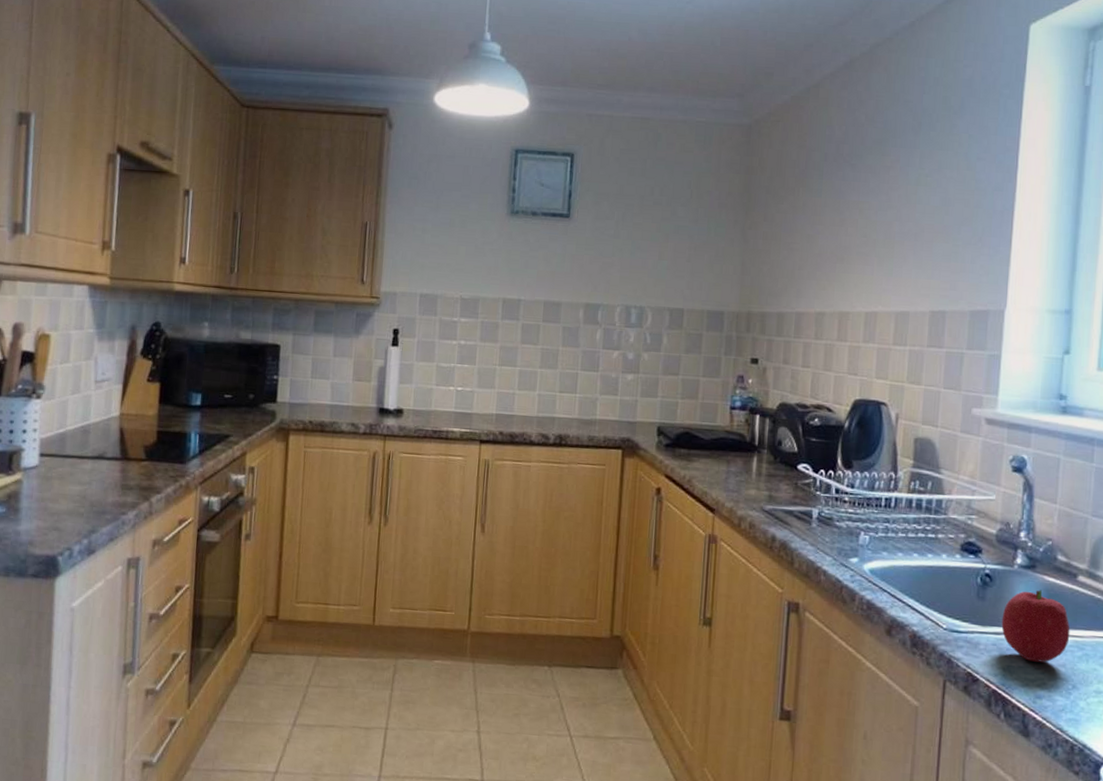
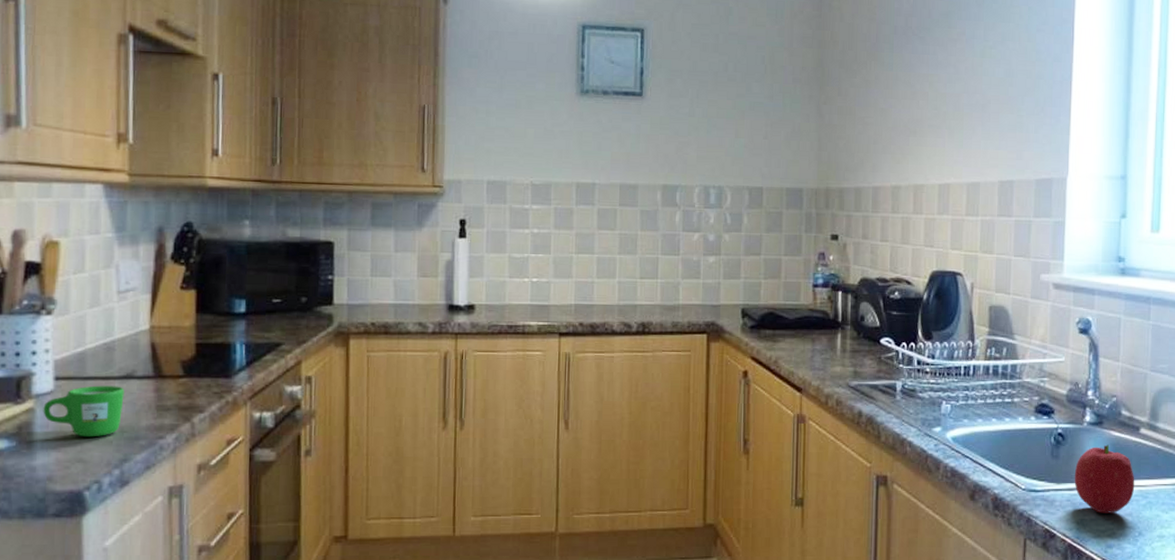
mug: none [28,463,96,509] -> present [43,385,125,438]

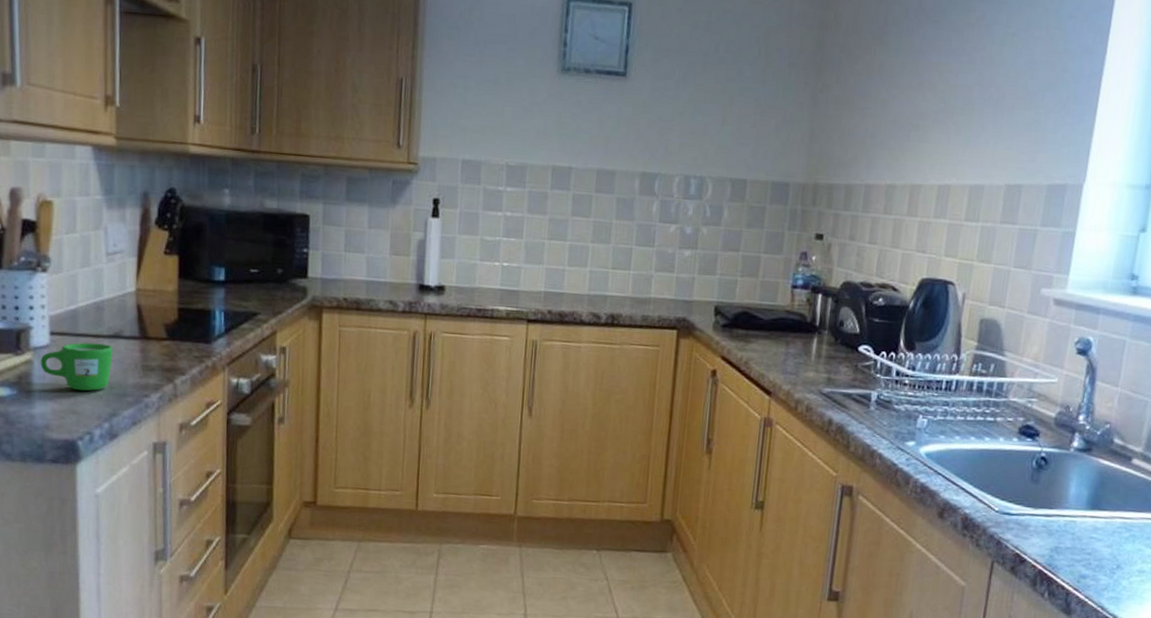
fruit: present [1074,444,1135,513] -> none [1052,472,1120,544]

